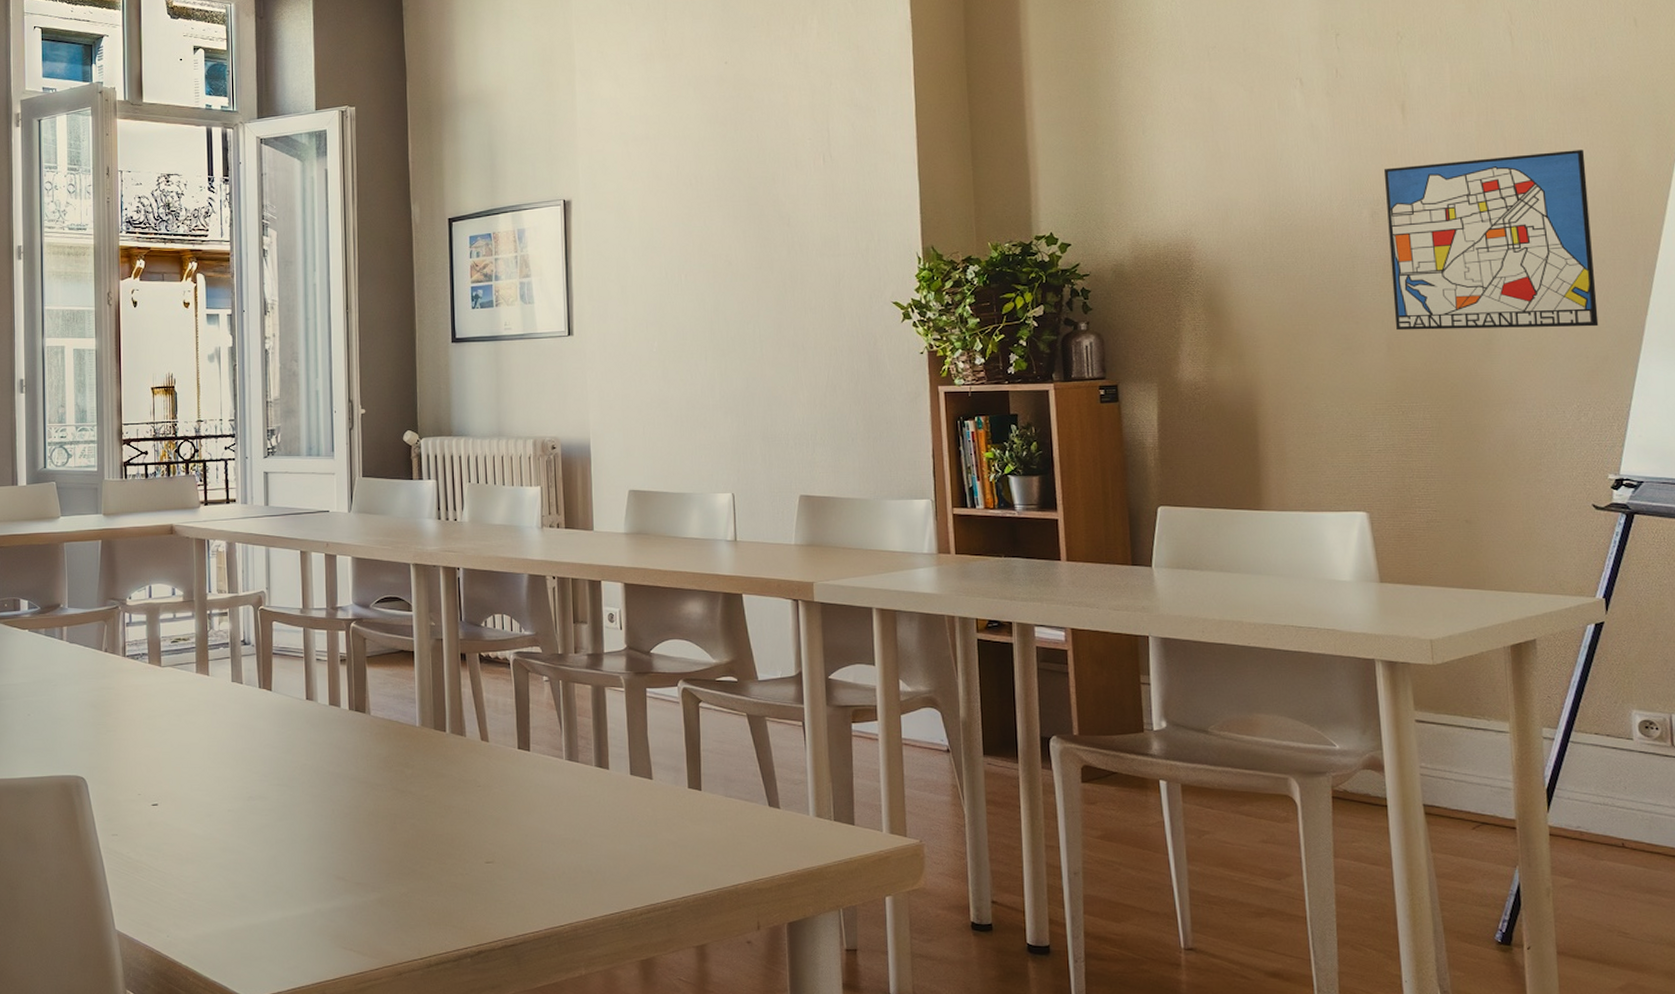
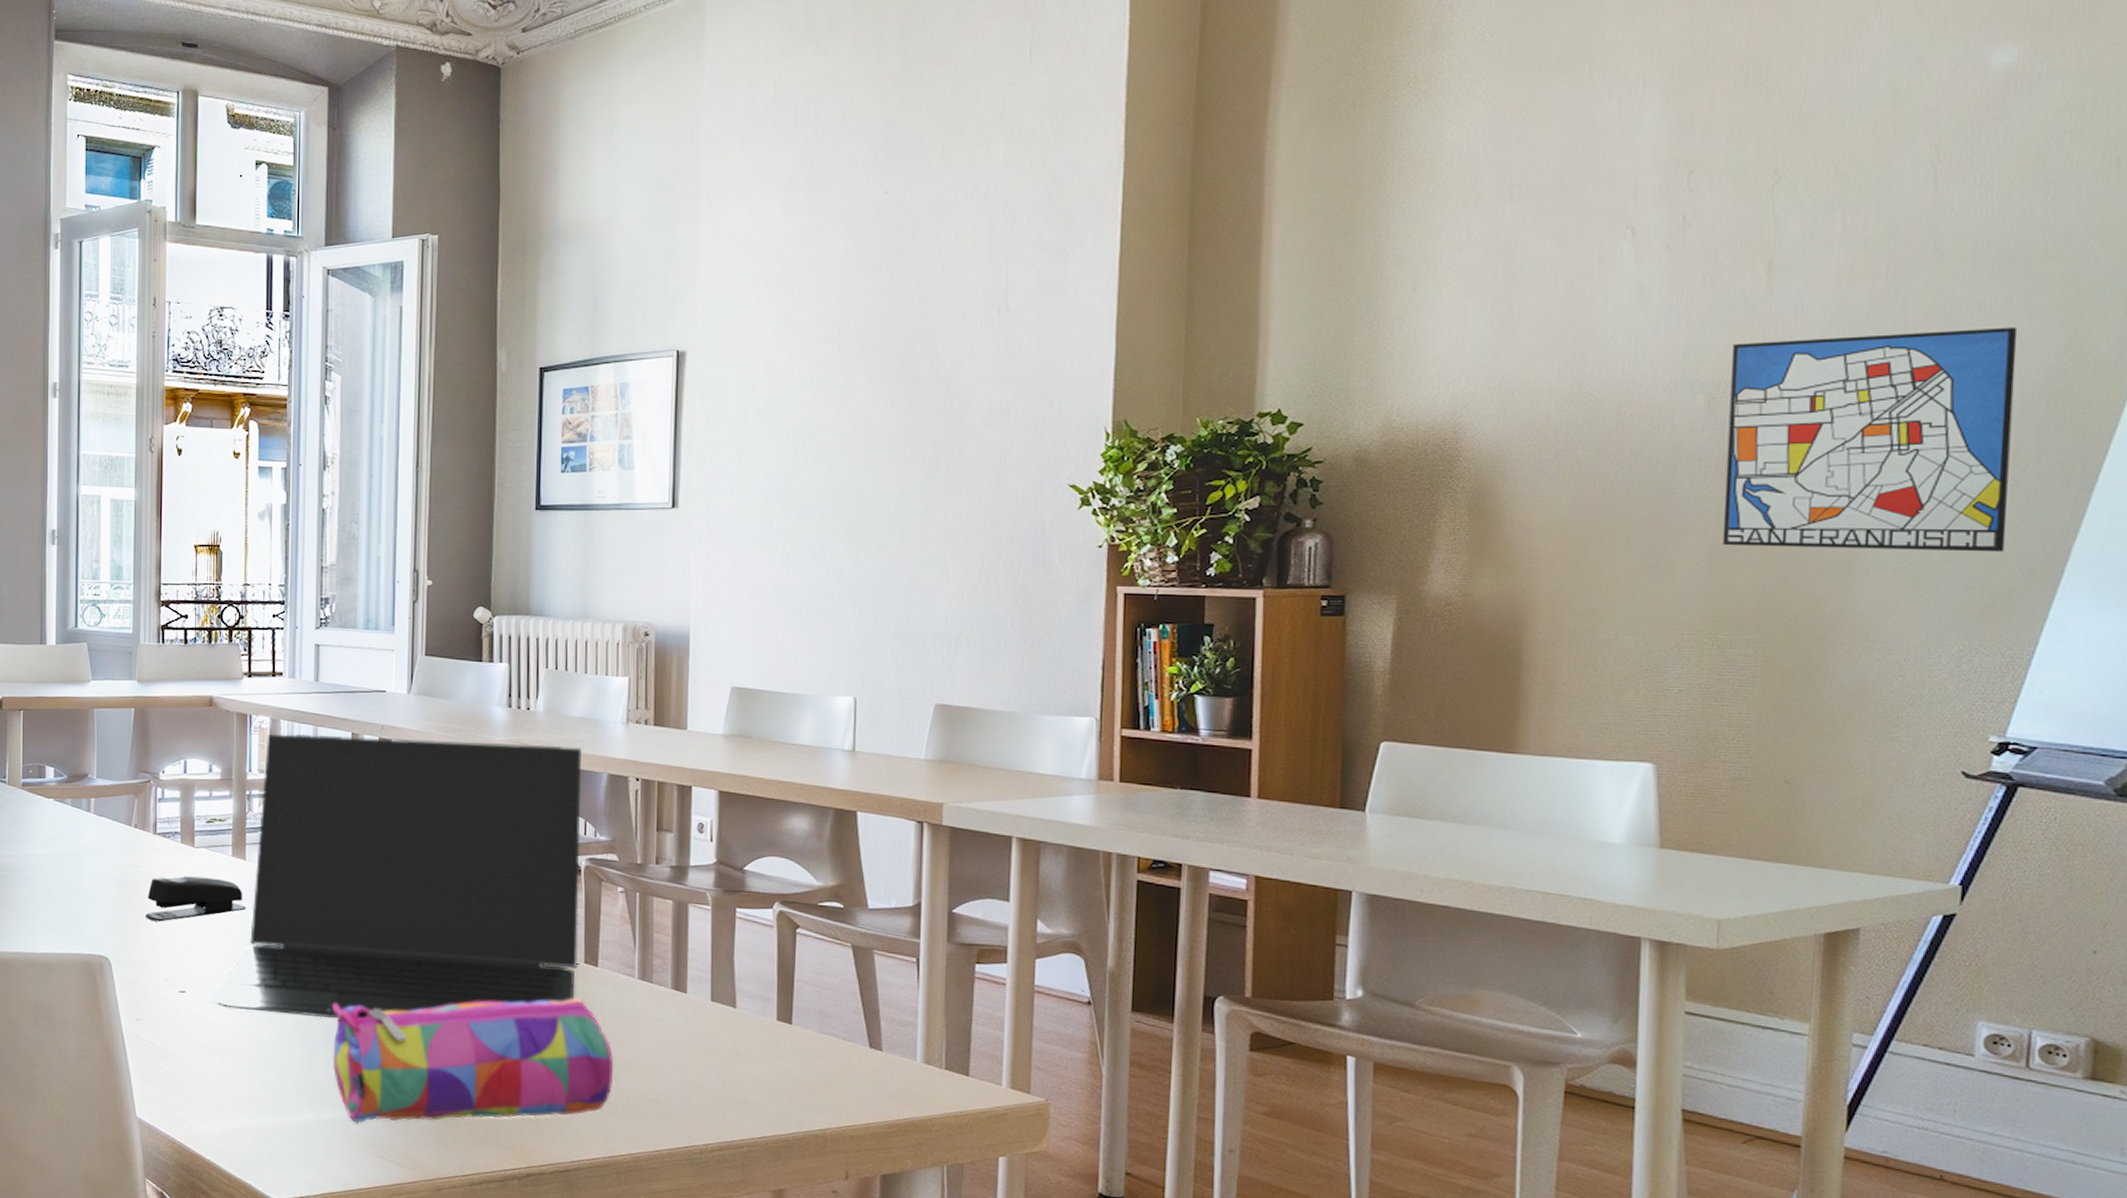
stapler: none [118,694,212,739] -> present [145,876,247,922]
laptop computer: none [179,551,512,819] -> present [208,733,581,1019]
pencil case: none [294,782,549,916] -> present [332,998,613,1122]

